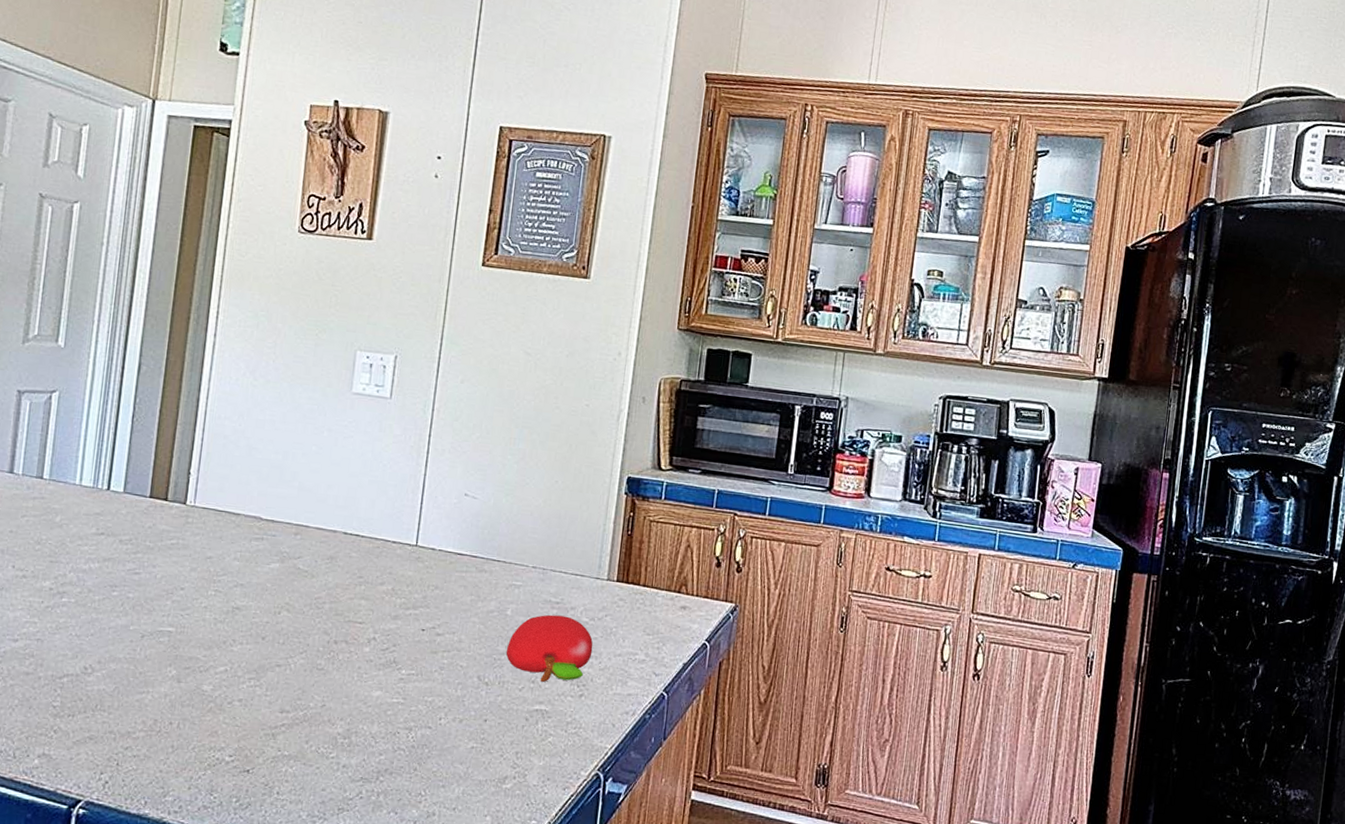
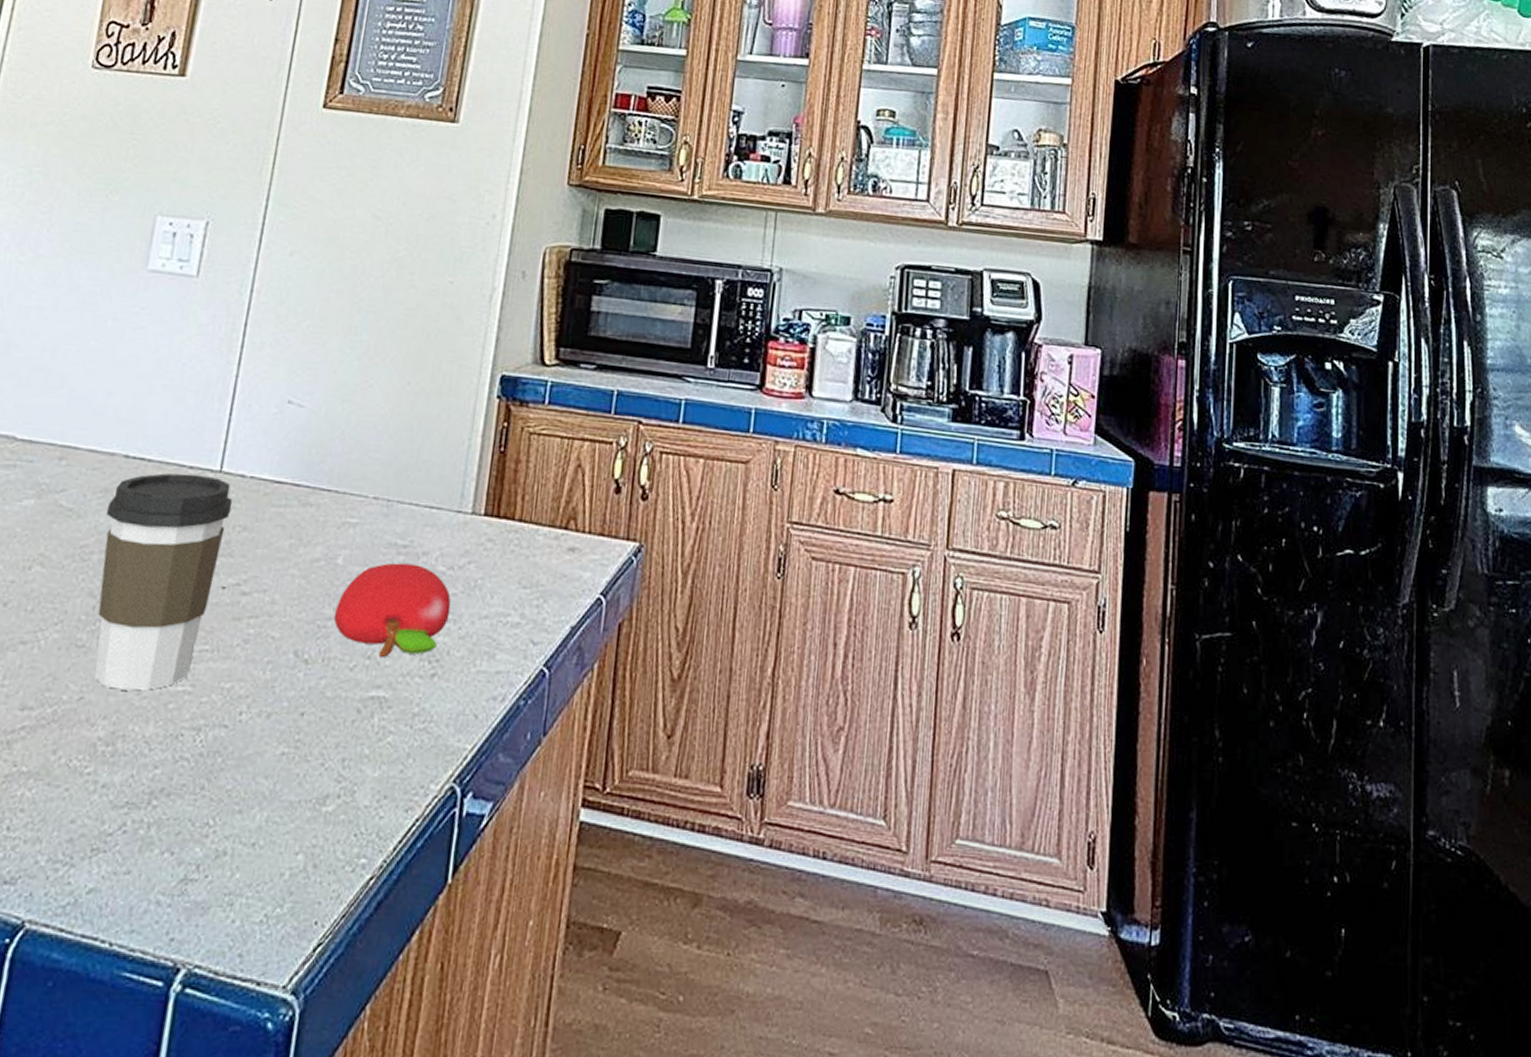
coffee cup: none [331,546,427,702] -> present [94,473,233,691]

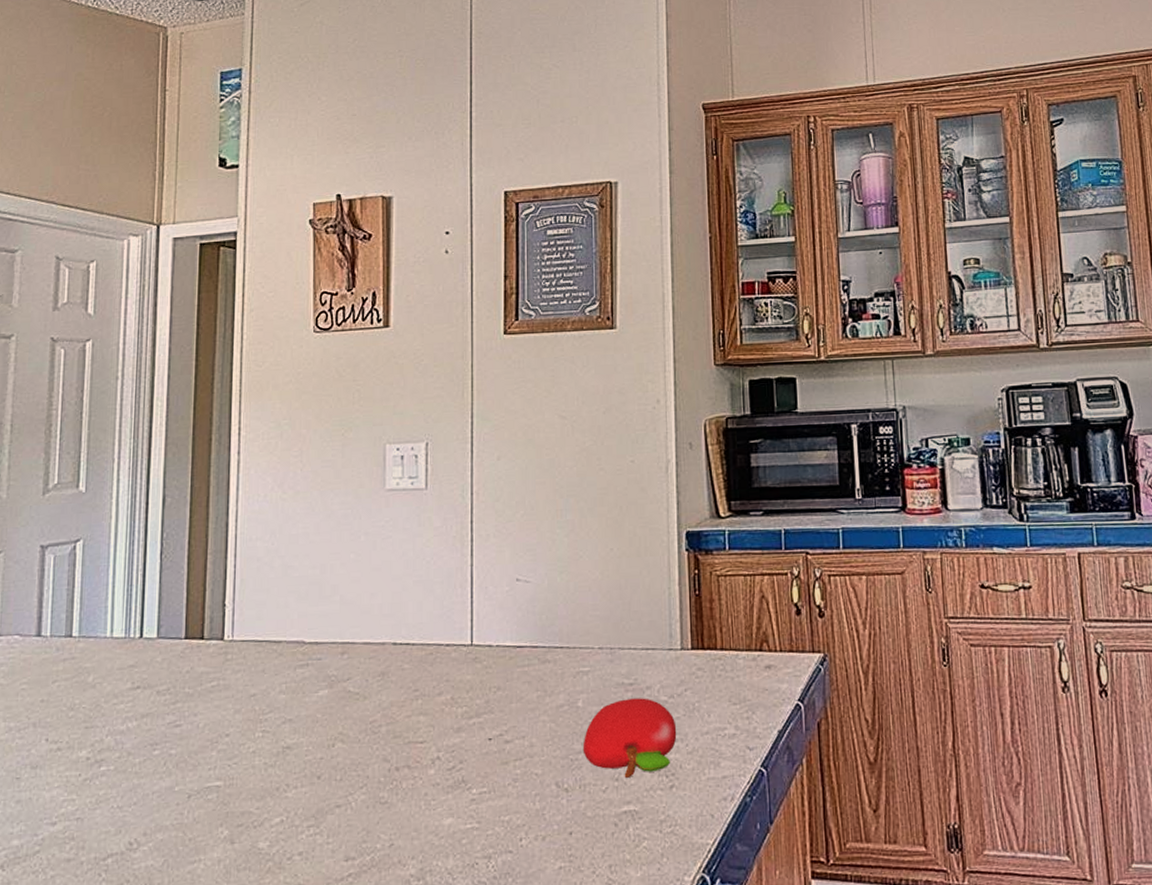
coffee cup: present [94,473,233,691] -> none [386,650,486,834]

